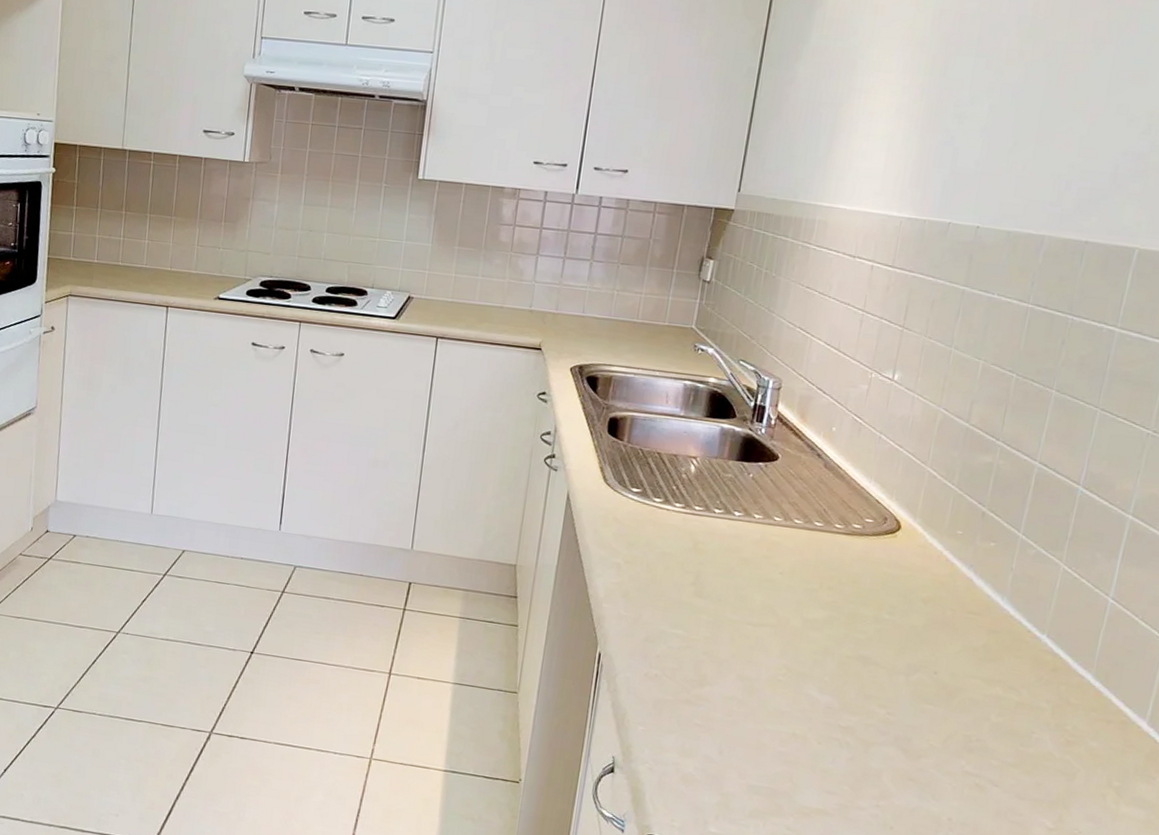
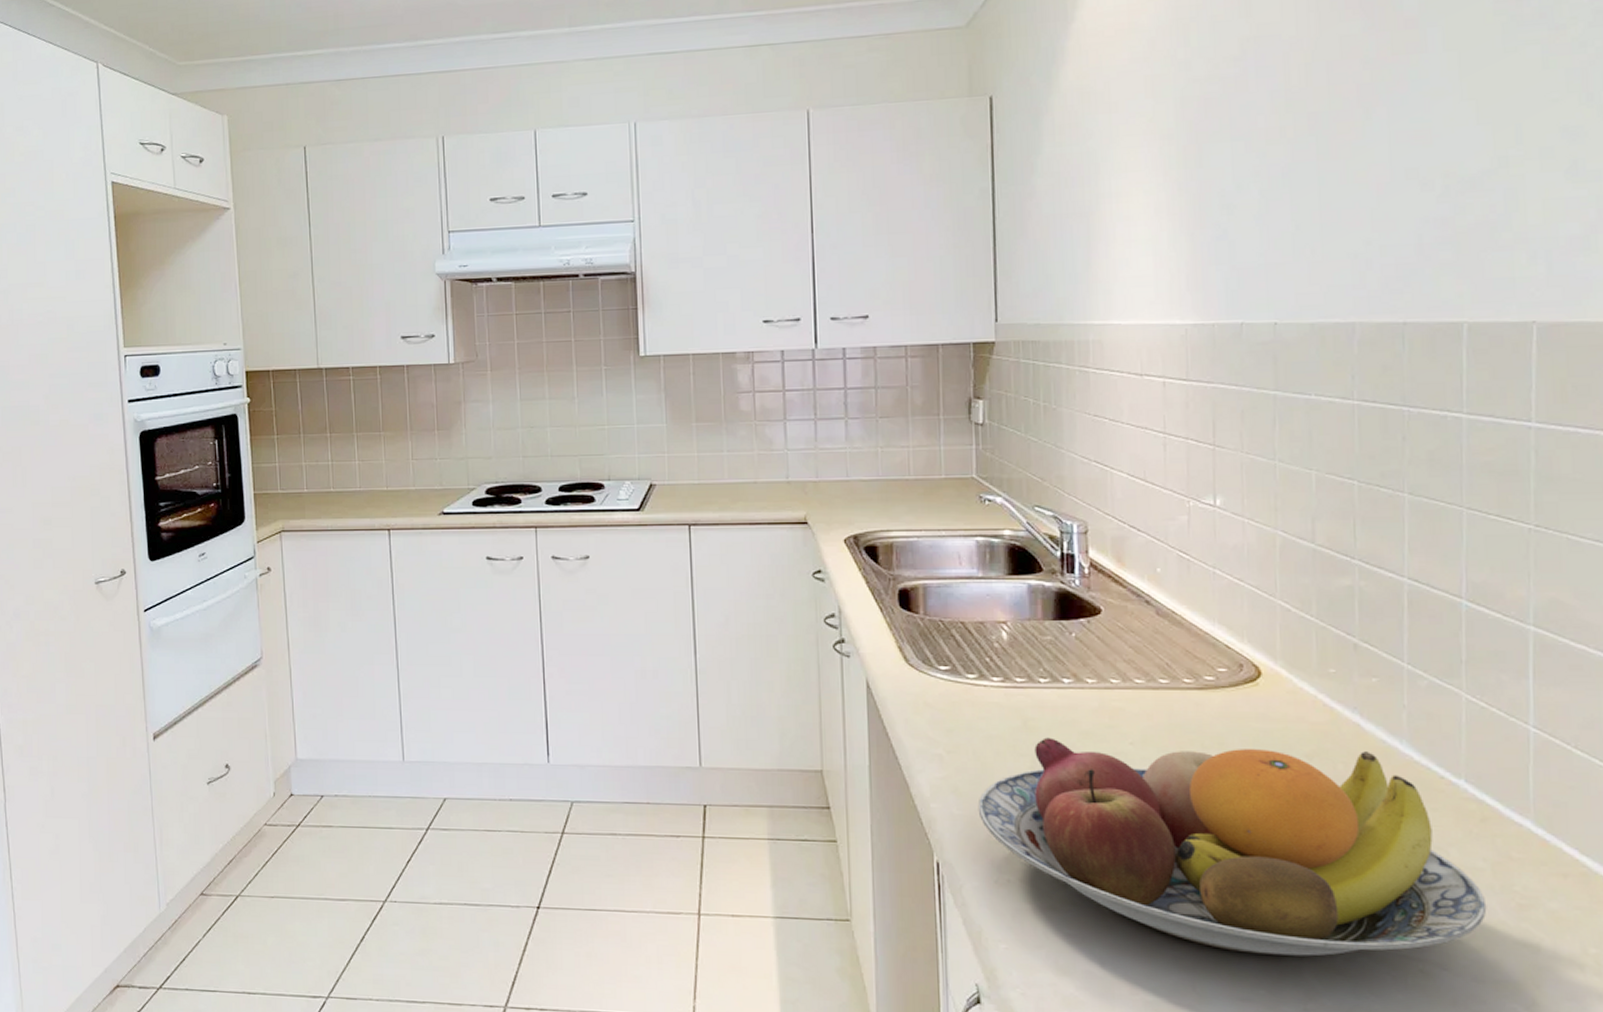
fruit bowl: none [641,559,1041,767] -> present [977,737,1487,957]

